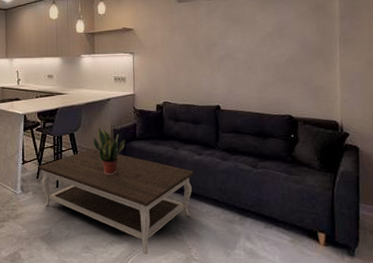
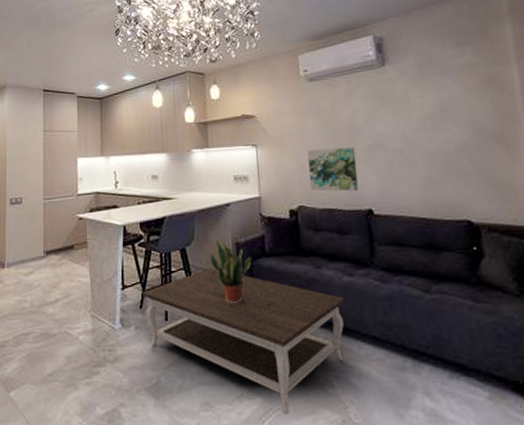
wall art: none [173,57,211,92] -> present [307,147,358,192]

